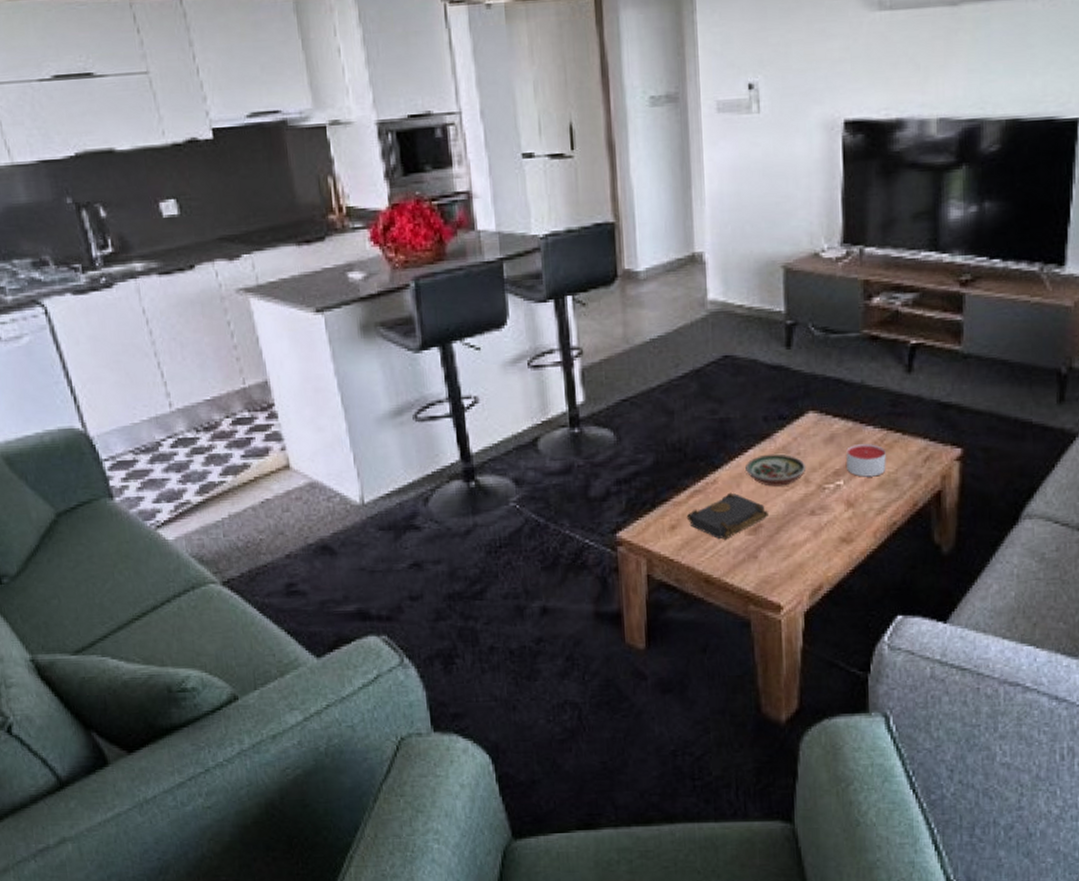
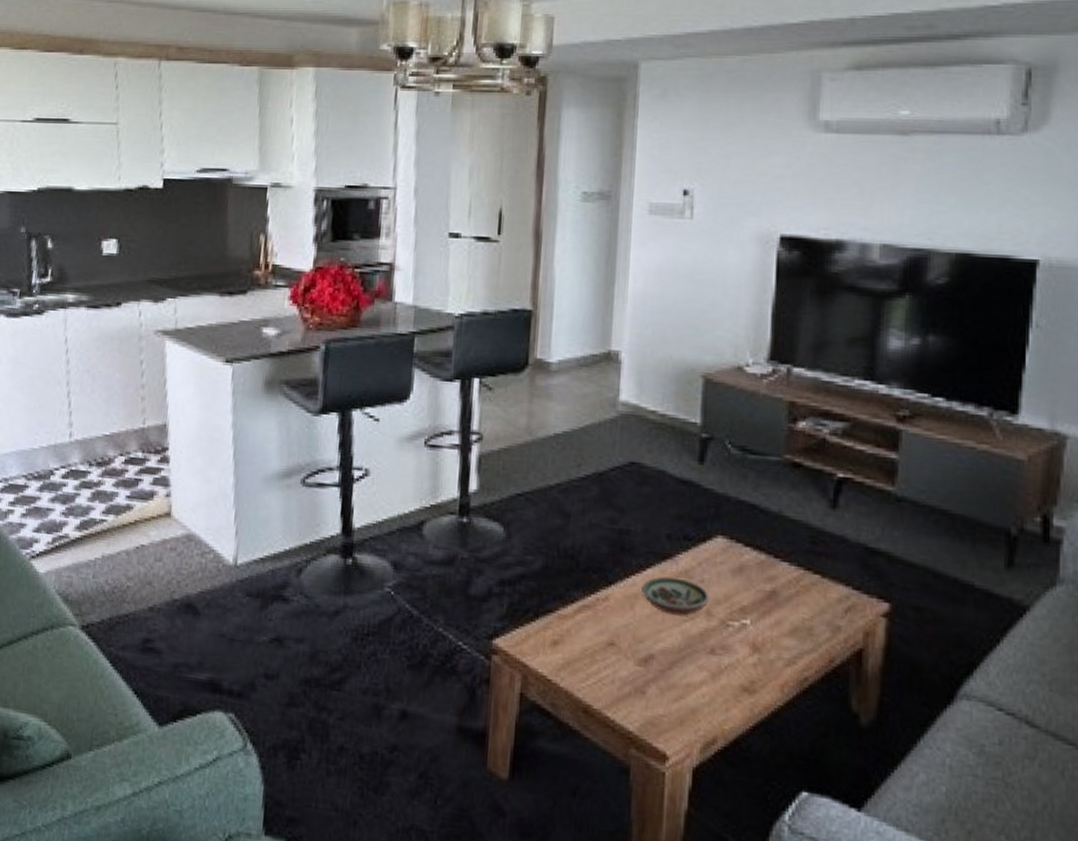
book: present [686,492,768,540] -> none [571,613,662,667]
candle: present [846,444,886,477] -> none [755,580,801,621]

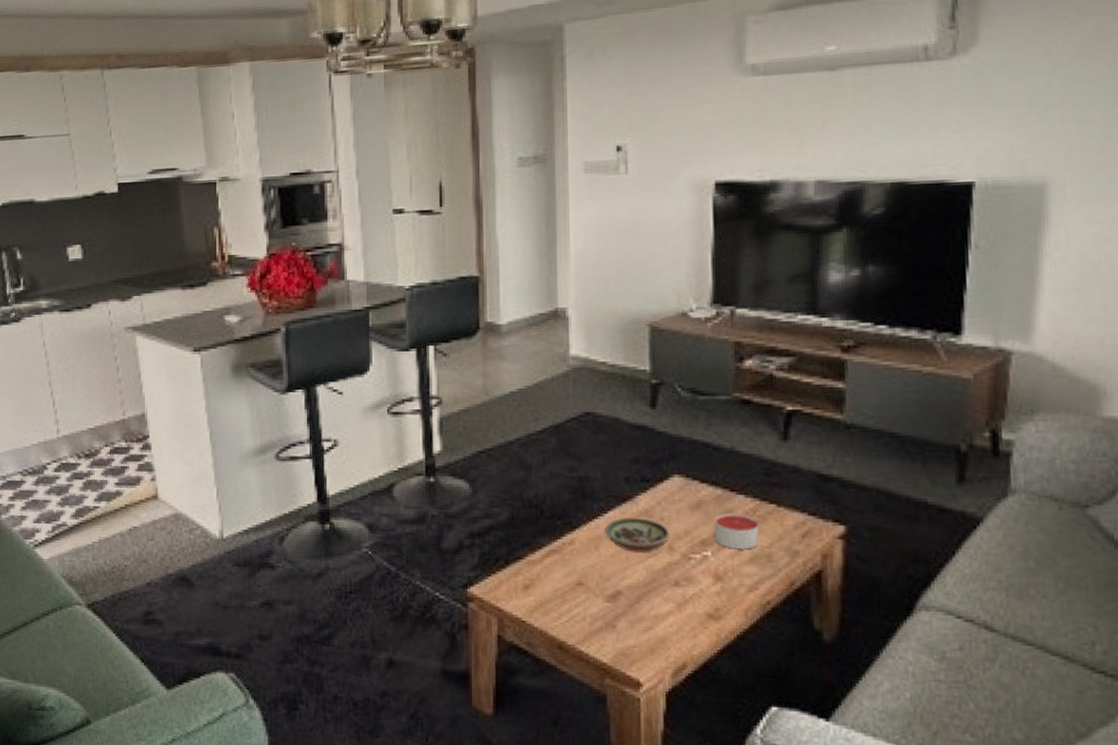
candle: none [755,580,801,621] -> present [715,514,759,550]

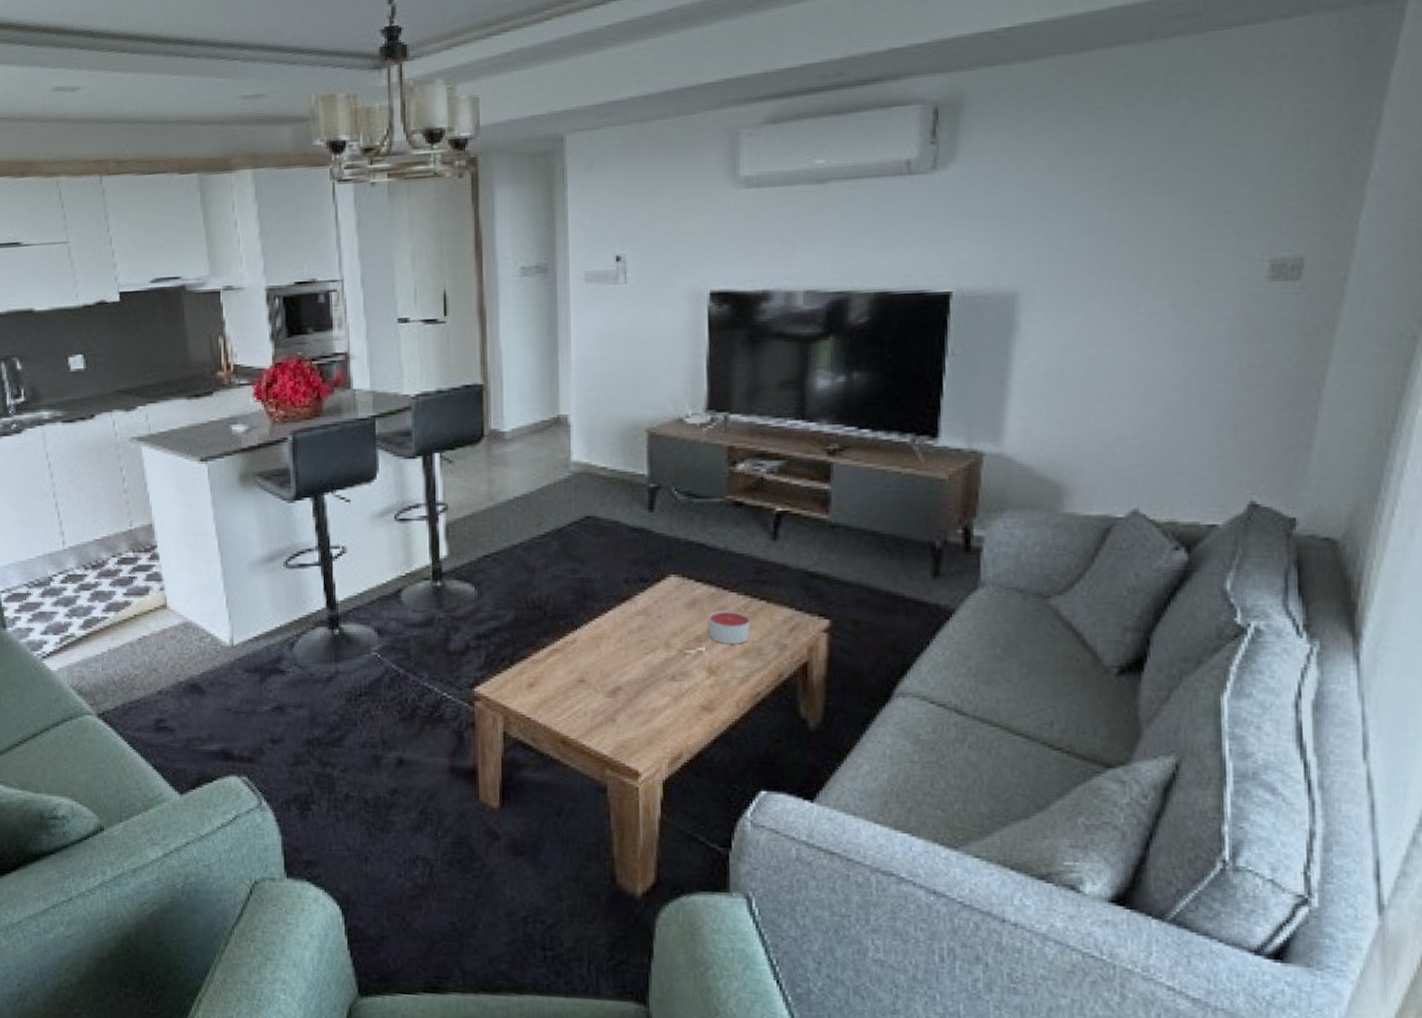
decorative bowl: present [605,517,671,552] -> none [605,616,668,649]

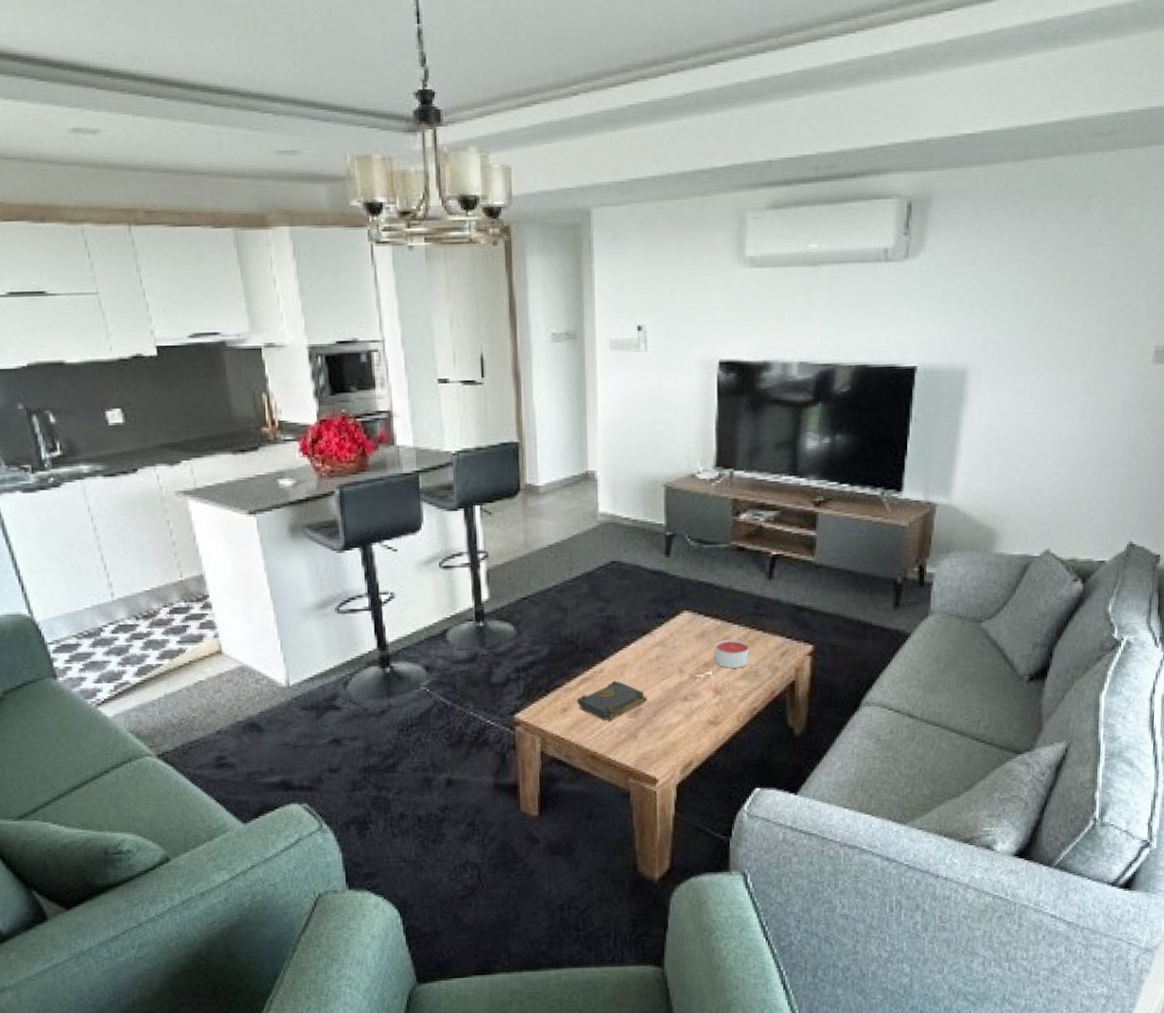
book: none [544,653,628,701] -> present [576,680,647,721]

